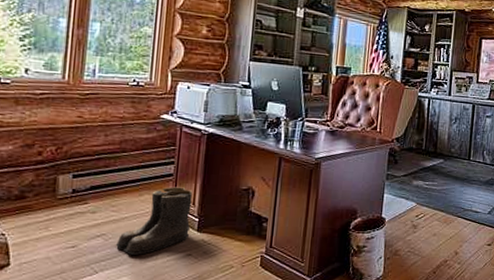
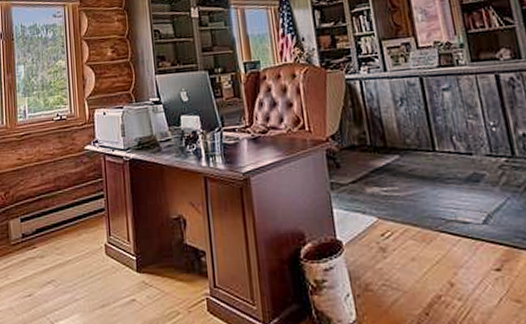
boots: present [115,187,193,255] -> none [64,222,131,302]

